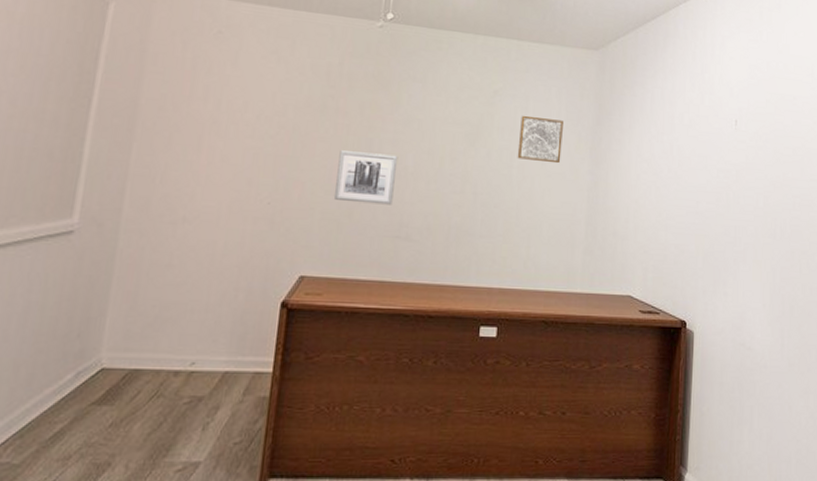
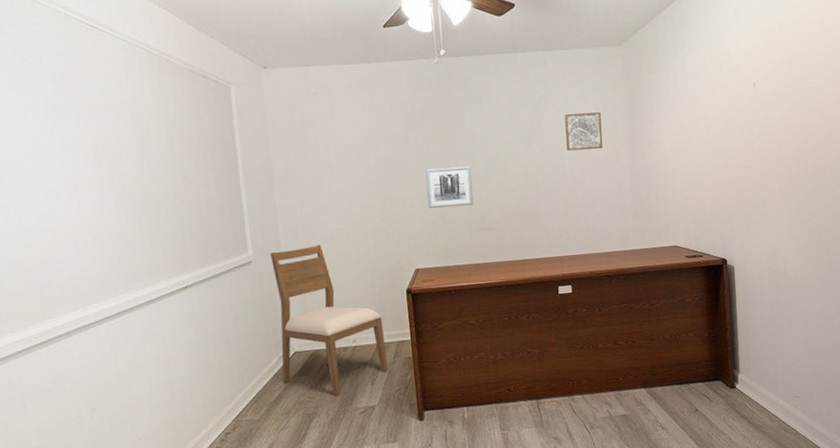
chair: none [73,222,239,442] -> present [270,244,389,396]

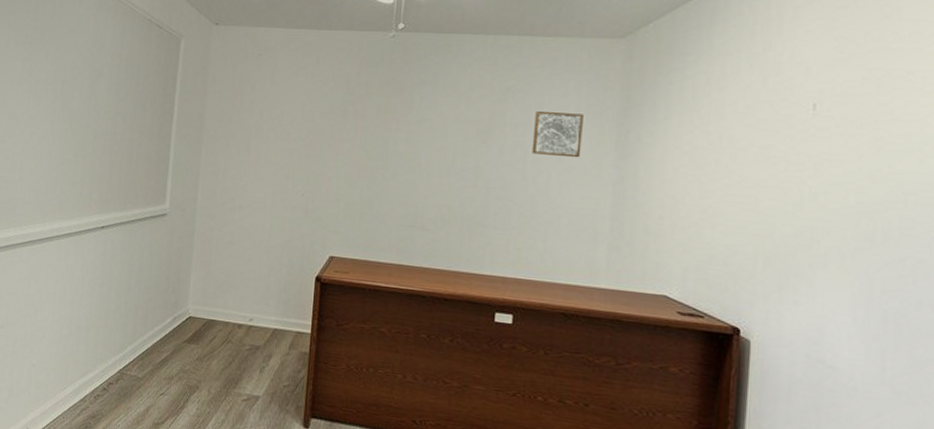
chair: present [270,244,389,396] -> none [172,208,284,375]
wall art: present [425,166,474,208] -> none [355,149,412,198]

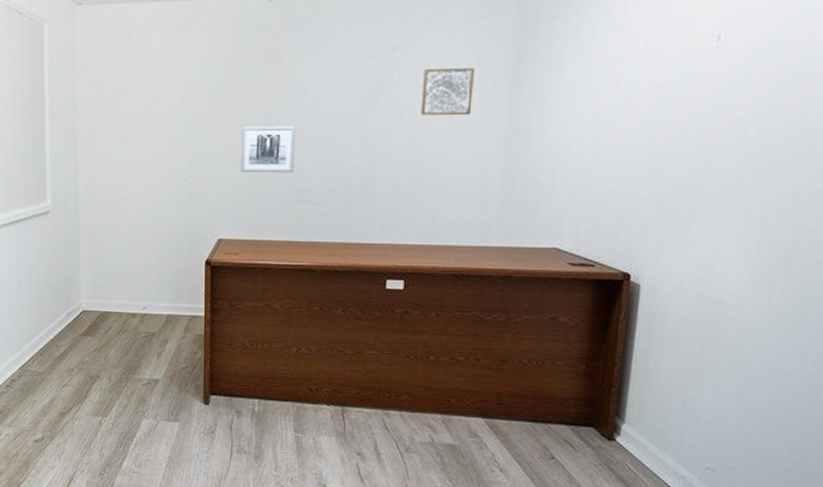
wall art: none [355,149,412,198] -> present [240,126,296,173]

